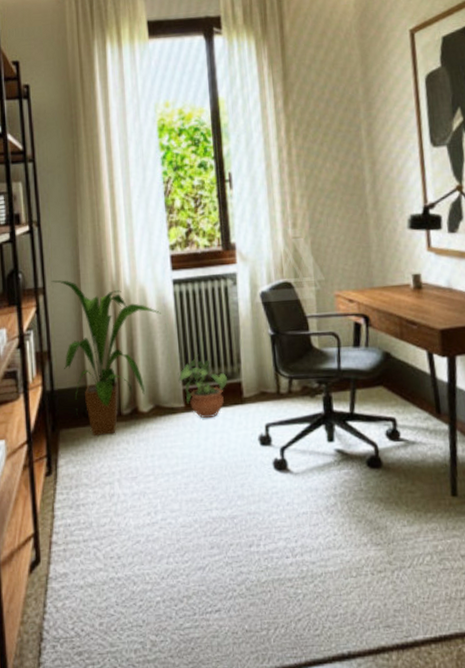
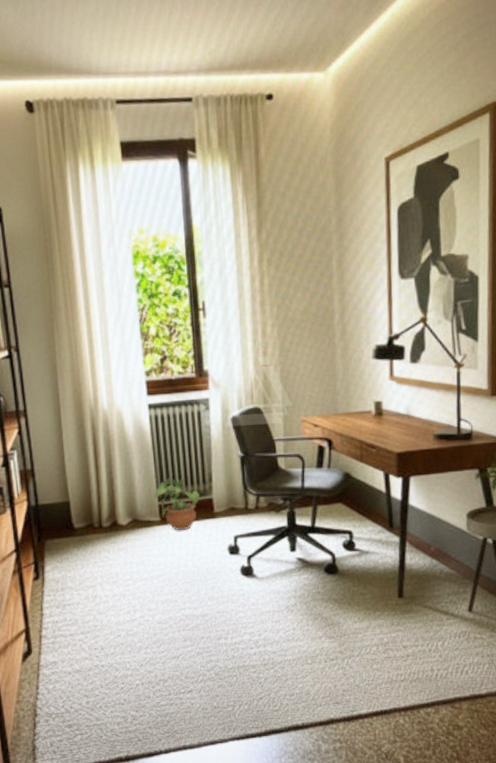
house plant: present [51,280,161,436] -> none [32,403,138,545]

